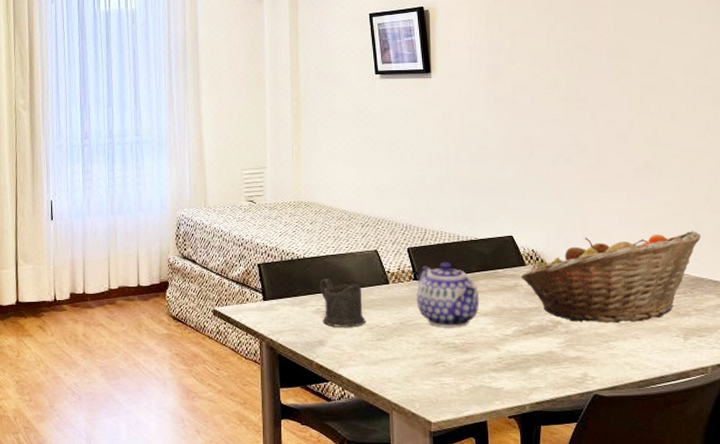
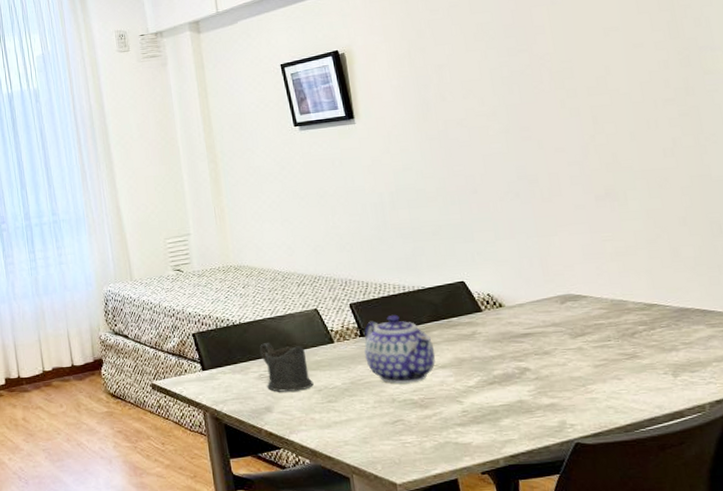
fruit basket: present [521,231,701,323] -> none [478,258,681,367]

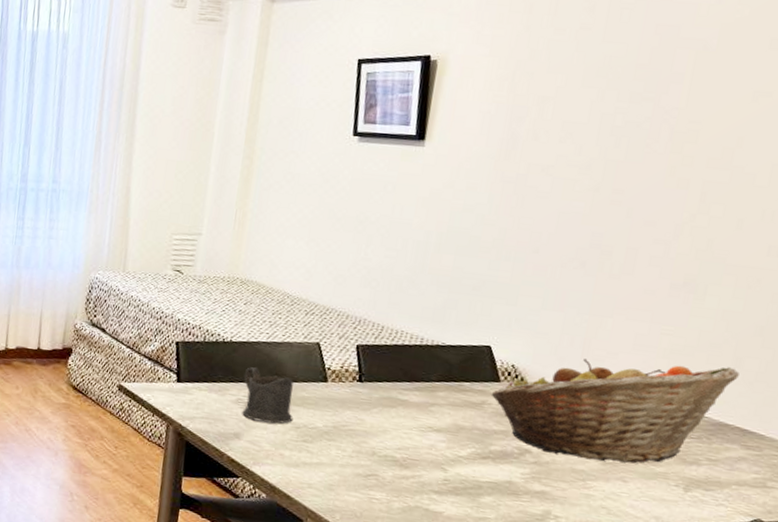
teapot: present [364,314,436,384] -> none [356,365,435,440]
fruit basket: none [478,258,681,367] -> present [491,358,740,464]

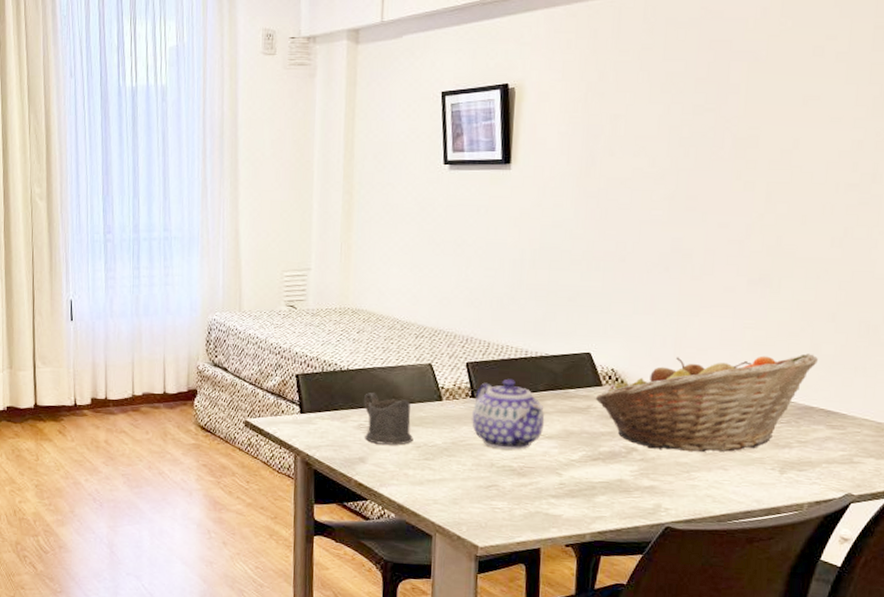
teapot: none [356,365,435,440] -> present [472,378,545,450]

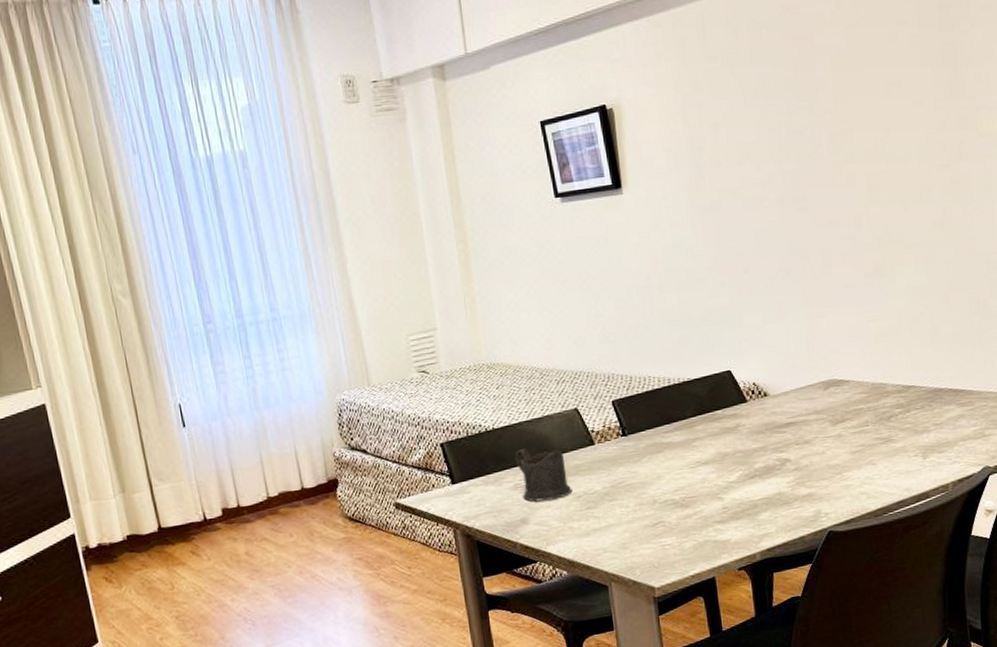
teapot: present [472,378,545,450] -> none [626,410,699,484]
fruit basket: present [595,354,818,452] -> none [742,336,939,457]

